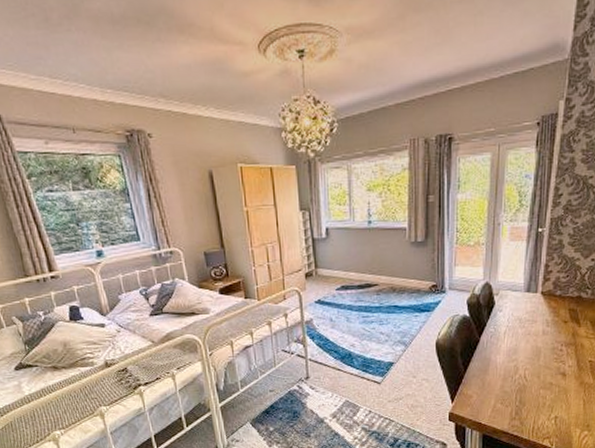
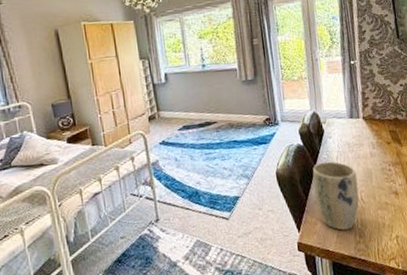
plant pot: none [474,335,524,406] -> present [312,161,359,231]

